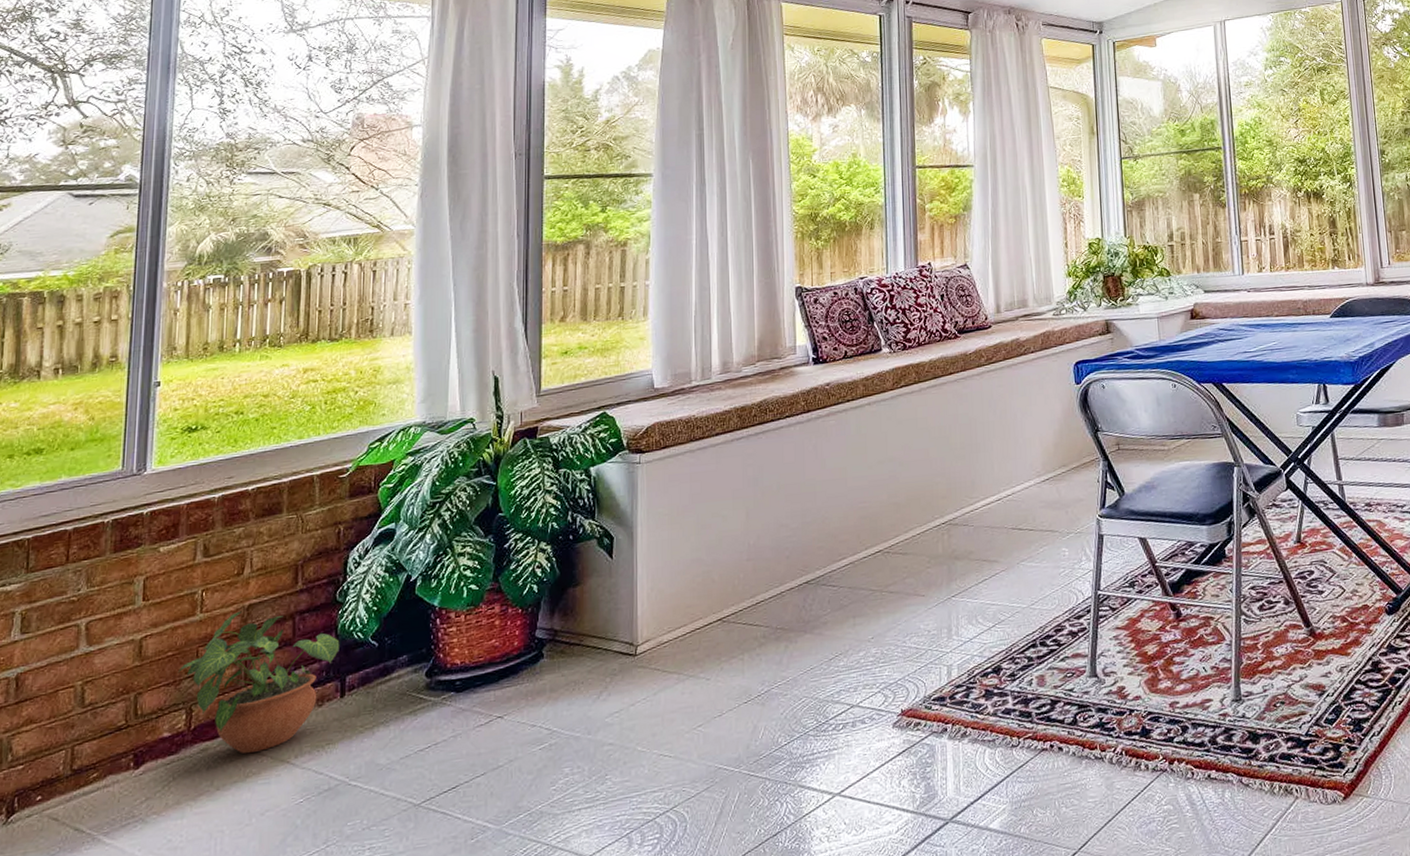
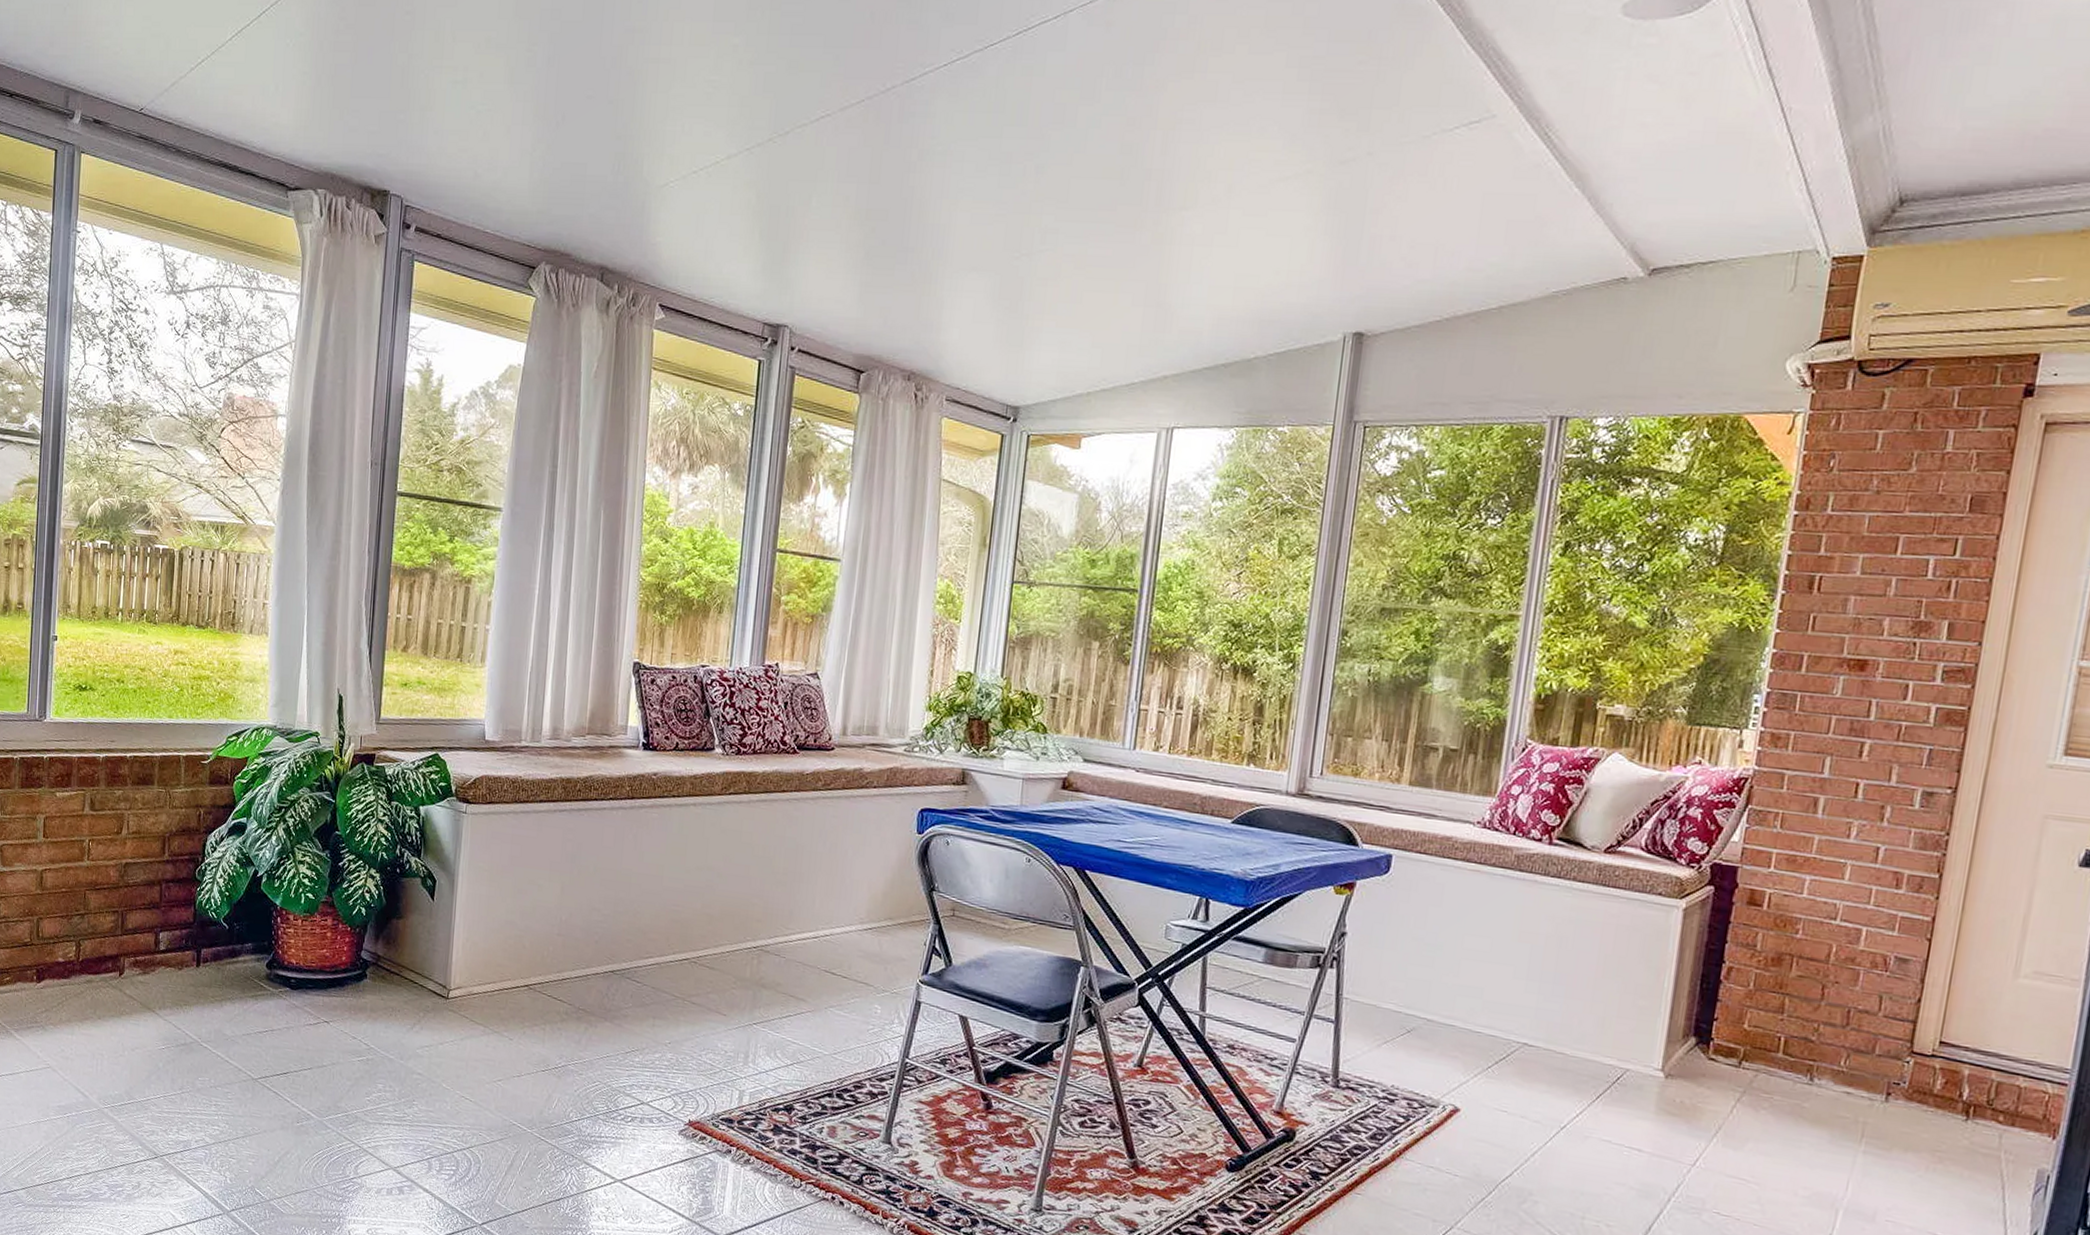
potted plant: present [177,610,340,754] -> none [69,866,197,996]

